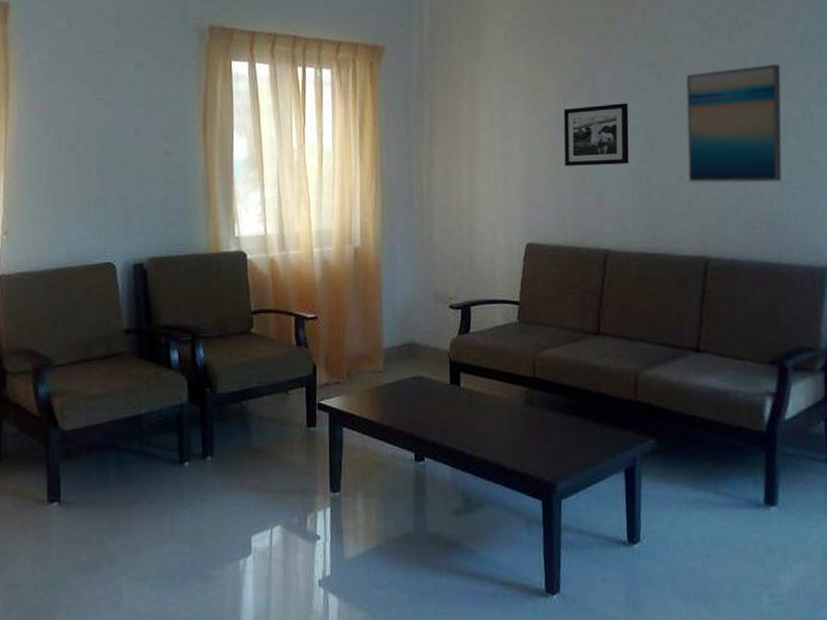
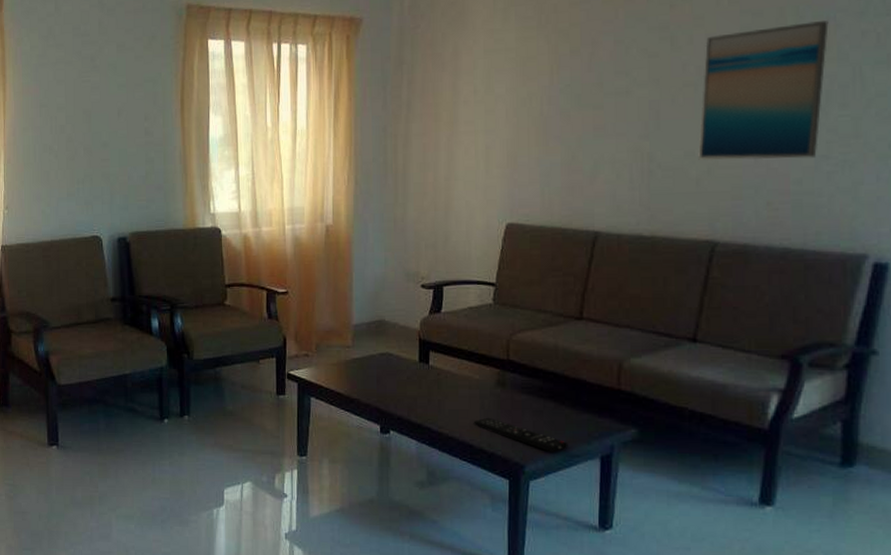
remote control: none [505,437,595,469] -> present [473,417,568,452]
picture frame: present [563,103,629,166] -> none [553,71,633,142]

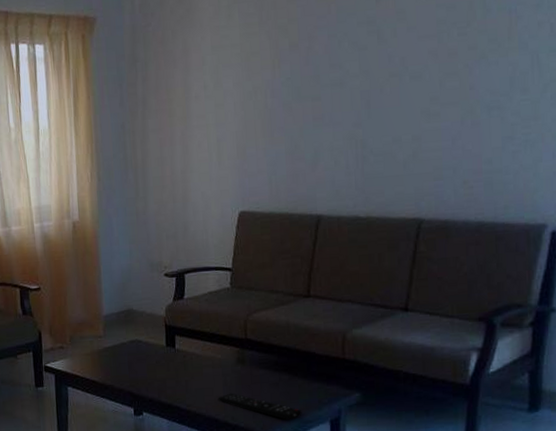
wall art: present [698,21,829,161] -> none [404,13,511,146]

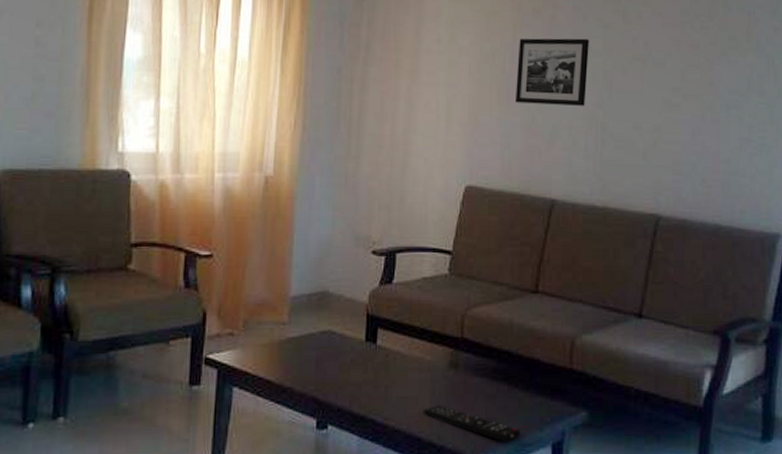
picture frame: none [278,64,346,133] -> present [514,38,589,106]

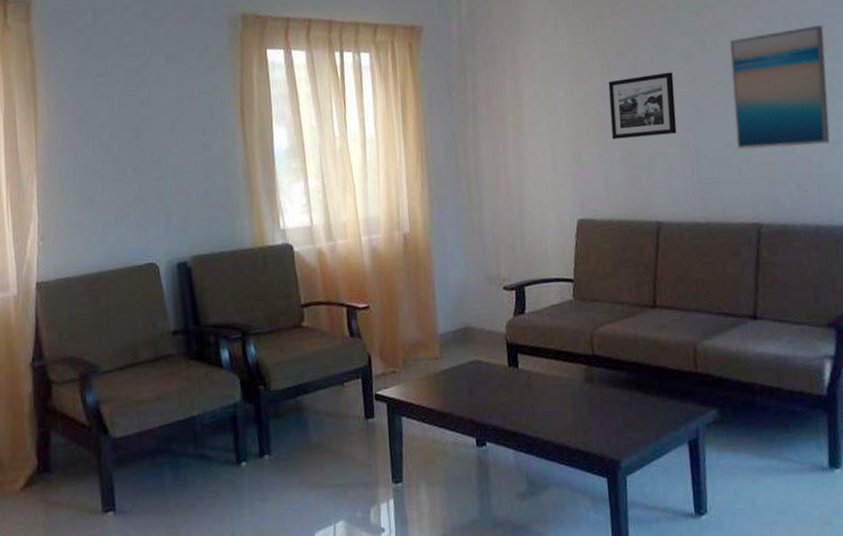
remote control: present [422,404,521,442] -> none [567,415,658,444]
wall art: none [645,13,750,140] -> present [729,25,830,151]

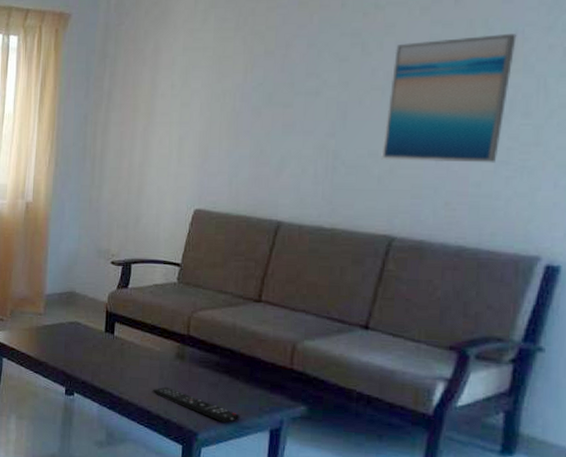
remote control: none [567,415,658,444] -> present [152,386,240,423]
picture frame: present [608,72,677,140] -> none [244,73,323,136]

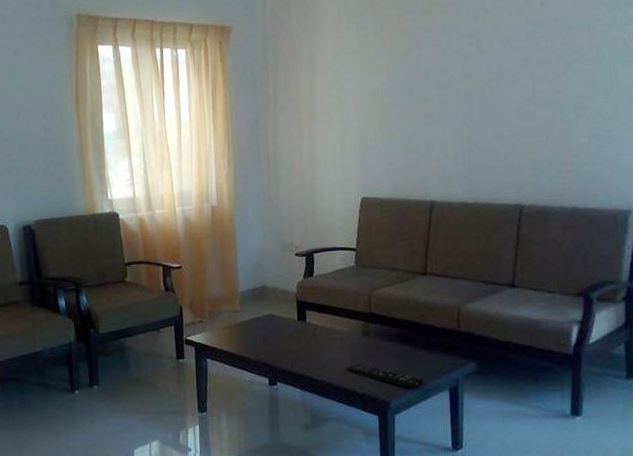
wall art: present [381,34,517,163] -> none [503,29,590,141]

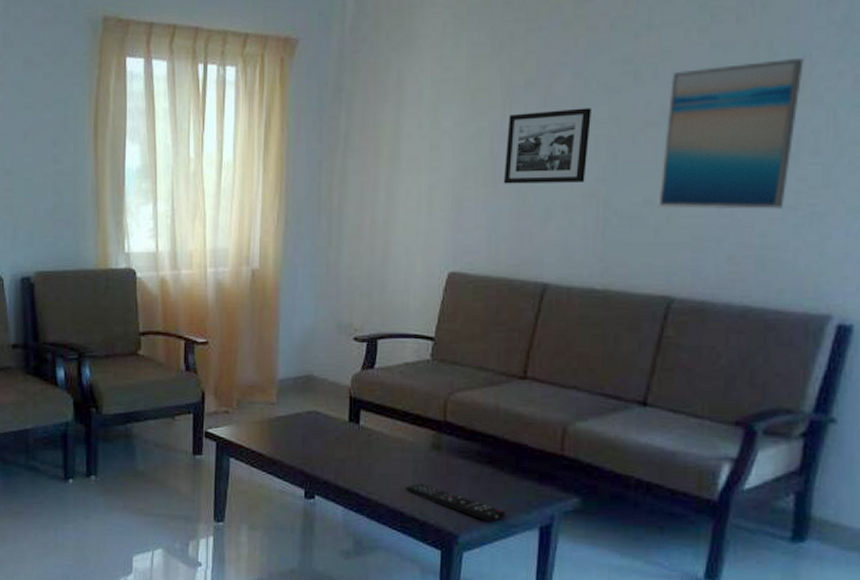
picture frame: none [393,69,452,129] -> present [503,108,591,184]
wall art: none [503,29,590,141] -> present [658,58,804,210]

